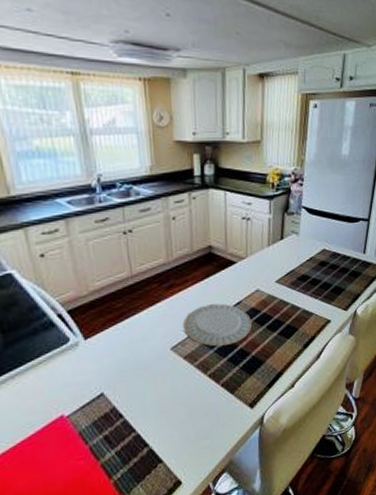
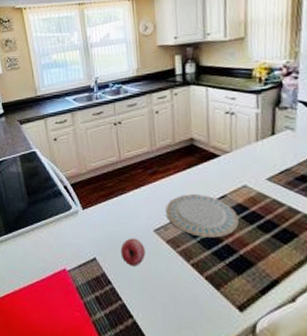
fruit: none [133,361,162,392] -> present [120,238,146,267]

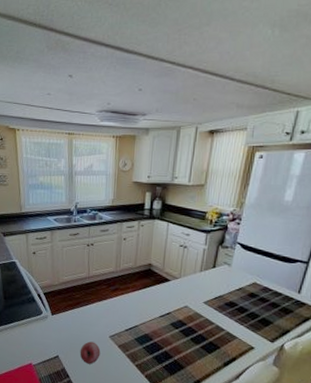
plate: present [165,194,239,238] -> none [120,309,177,346]

